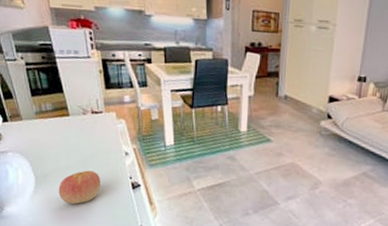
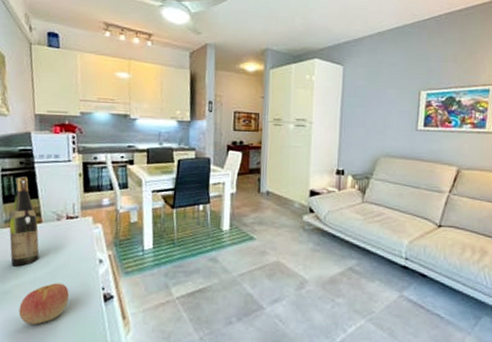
wine bottle: none [40,71,71,155] -> present [9,176,40,267]

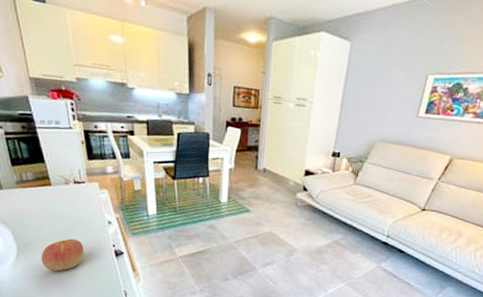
wine bottle: present [9,176,40,267] -> none [20,141,53,223]

